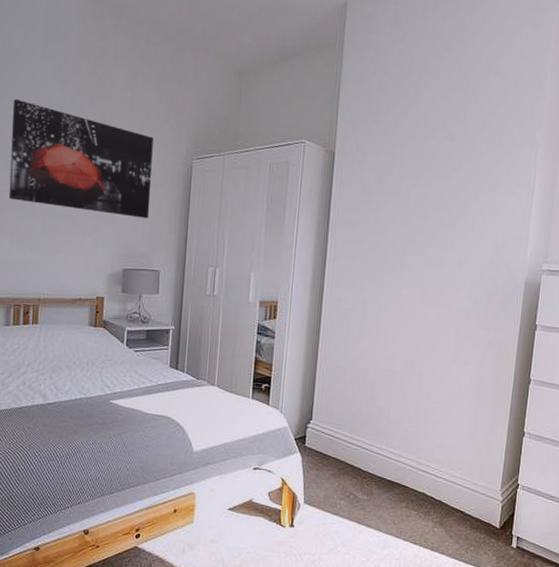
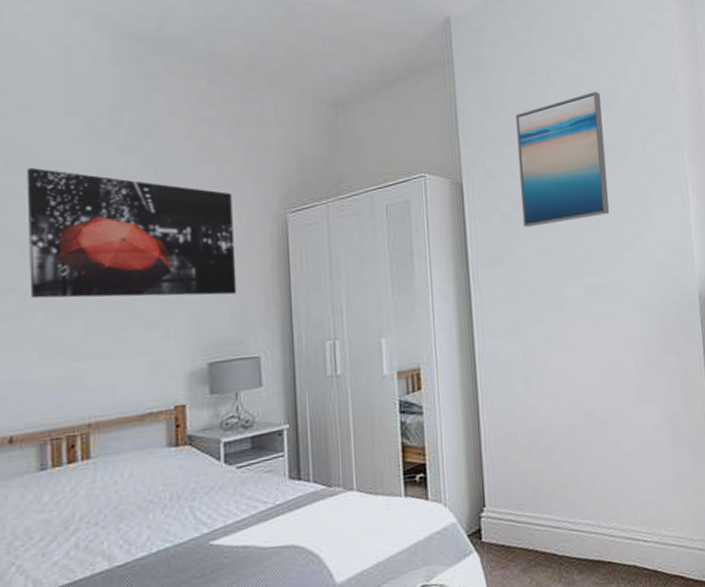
wall art: none [380,82,470,199] -> present [515,91,610,227]

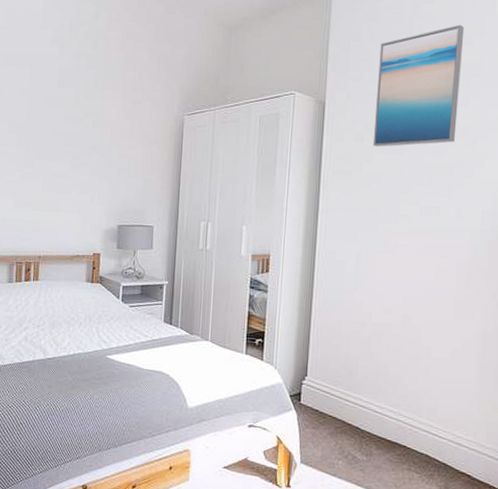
wall art: present [26,167,237,299] -> none [11,65,146,175]

